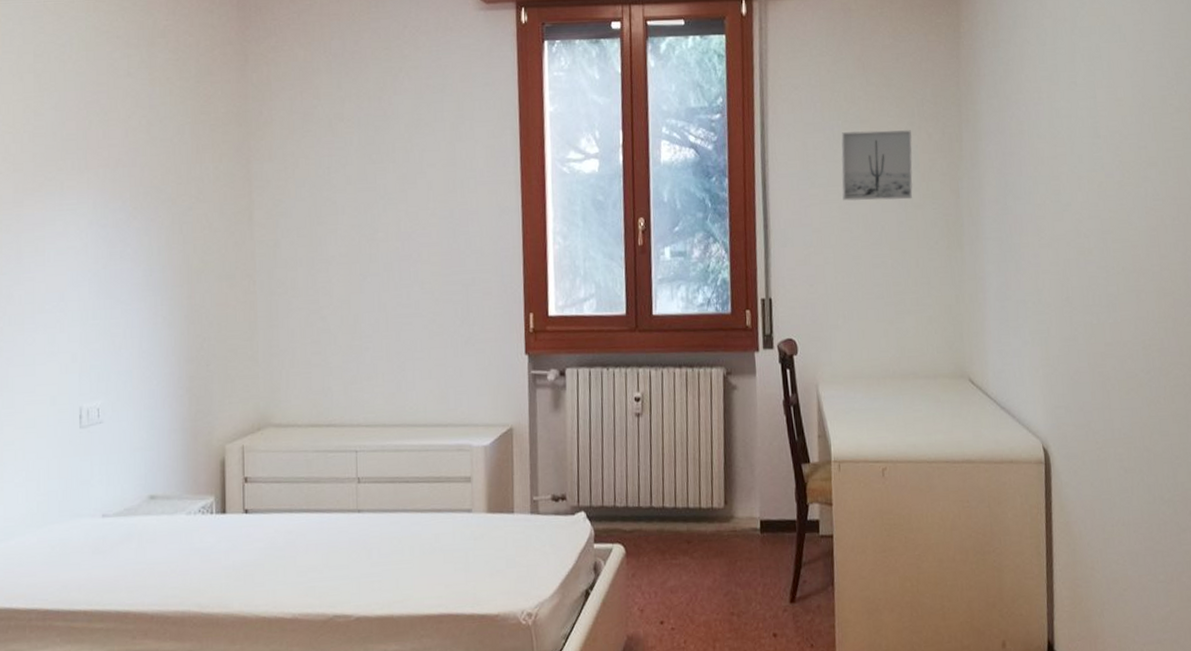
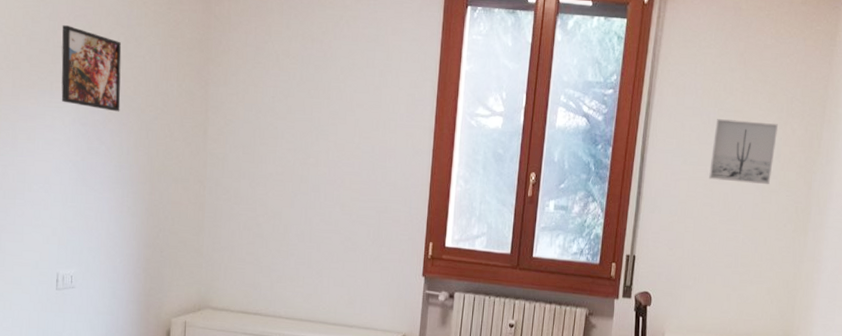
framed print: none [71,113,147,207] -> present [61,24,122,112]

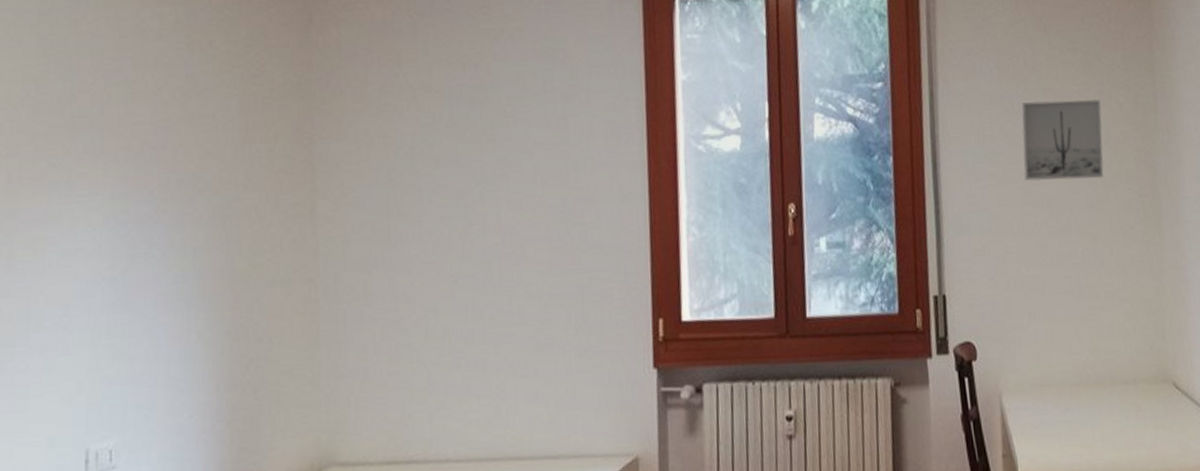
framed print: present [61,24,122,112] -> none [84,85,180,198]

